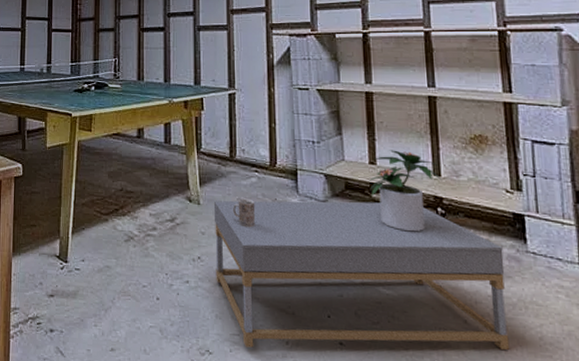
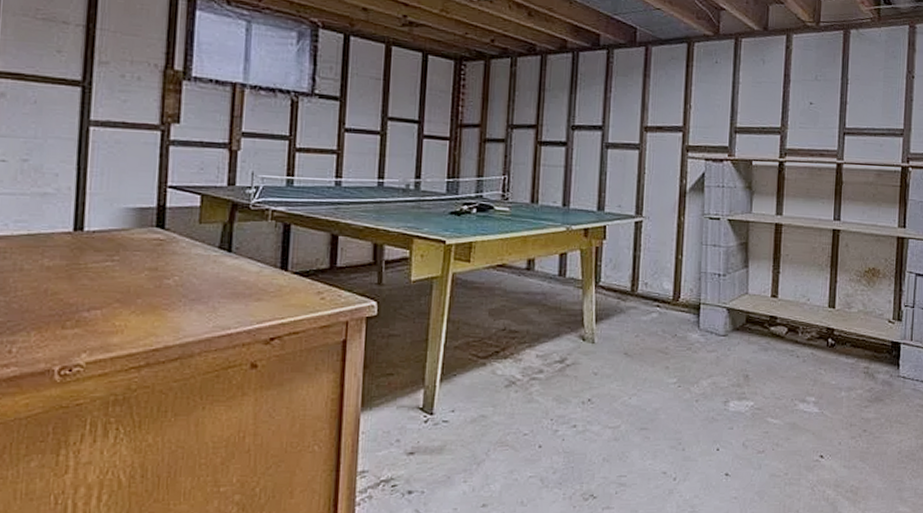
coffee table: present [214,200,510,351] -> none [606,335,879,488]
mug: present [233,198,256,228] -> none [630,335,654,366]
potted plant: present [368,150,442,232] -> none [768,283,836,363]

